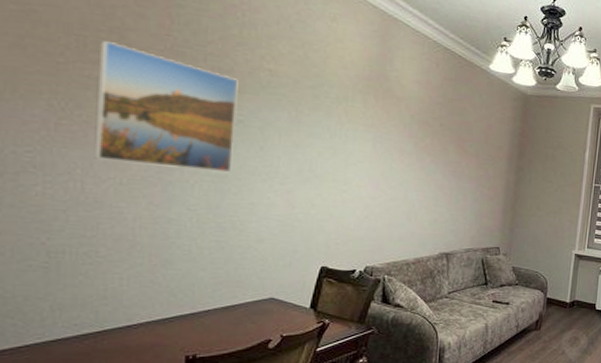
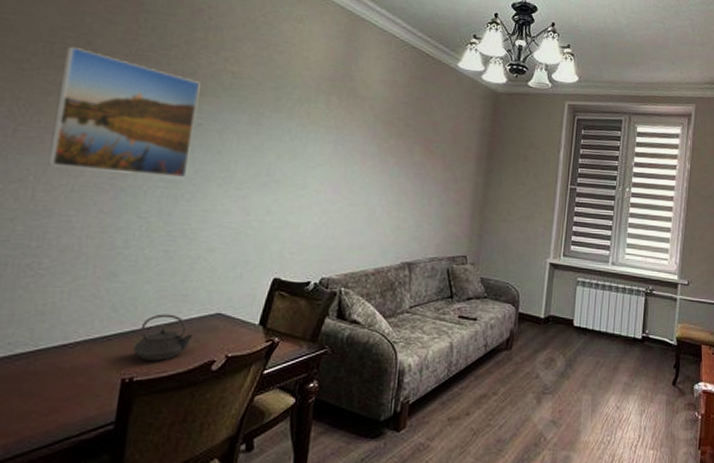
teapot: none [195,298,249,340] -> present [134,314,193,360]

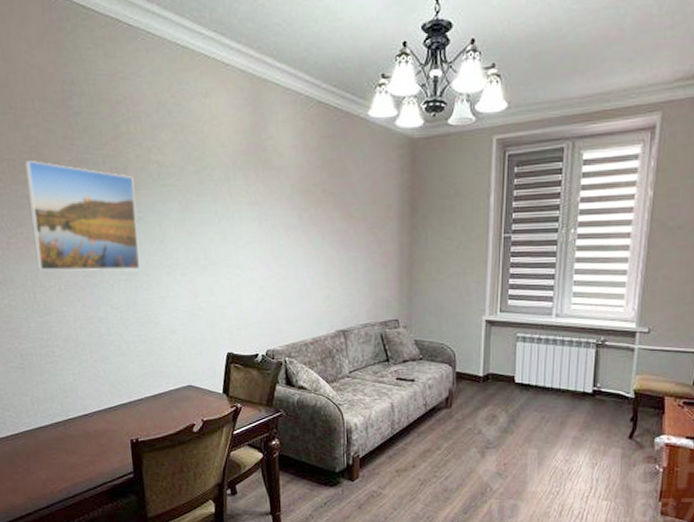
teapot: present [134,314,193,360] -> none [133,387,174,425]

